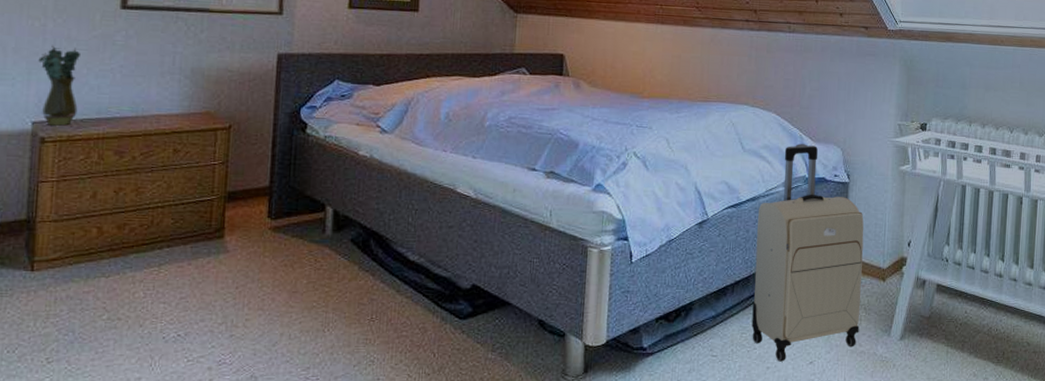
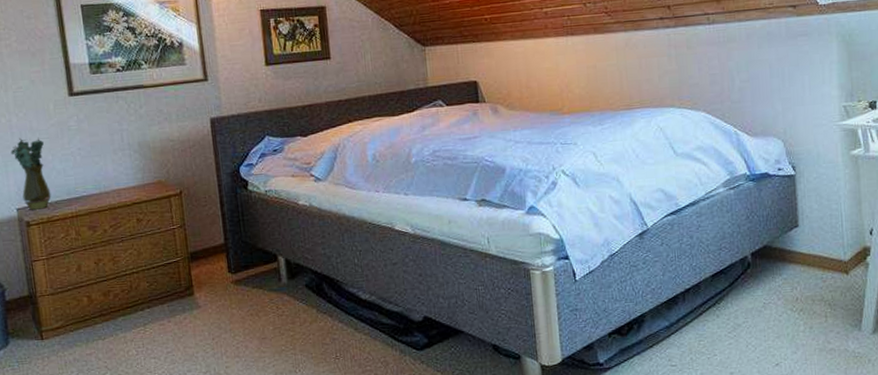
suitcase: present [751,144,864,362] -> none [700,140,826,366]

